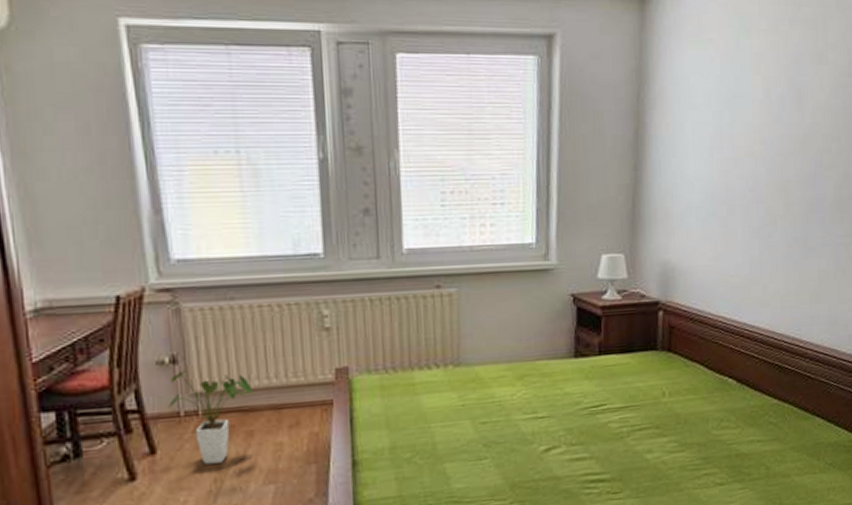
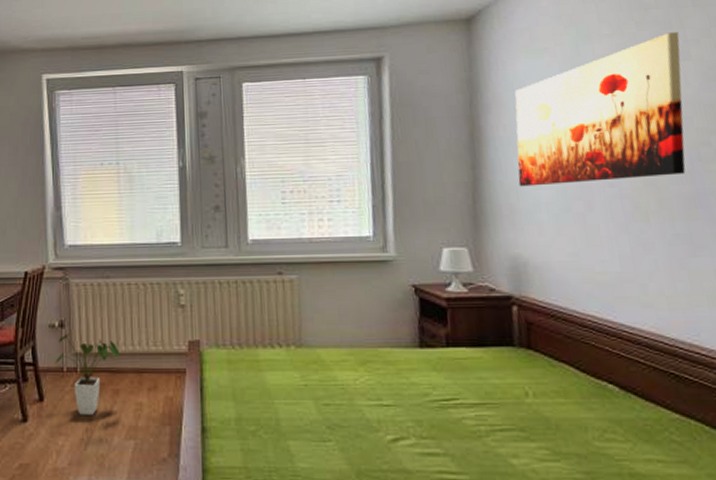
wall art: none [674,33,822,190] -> present [515,32,686,187]

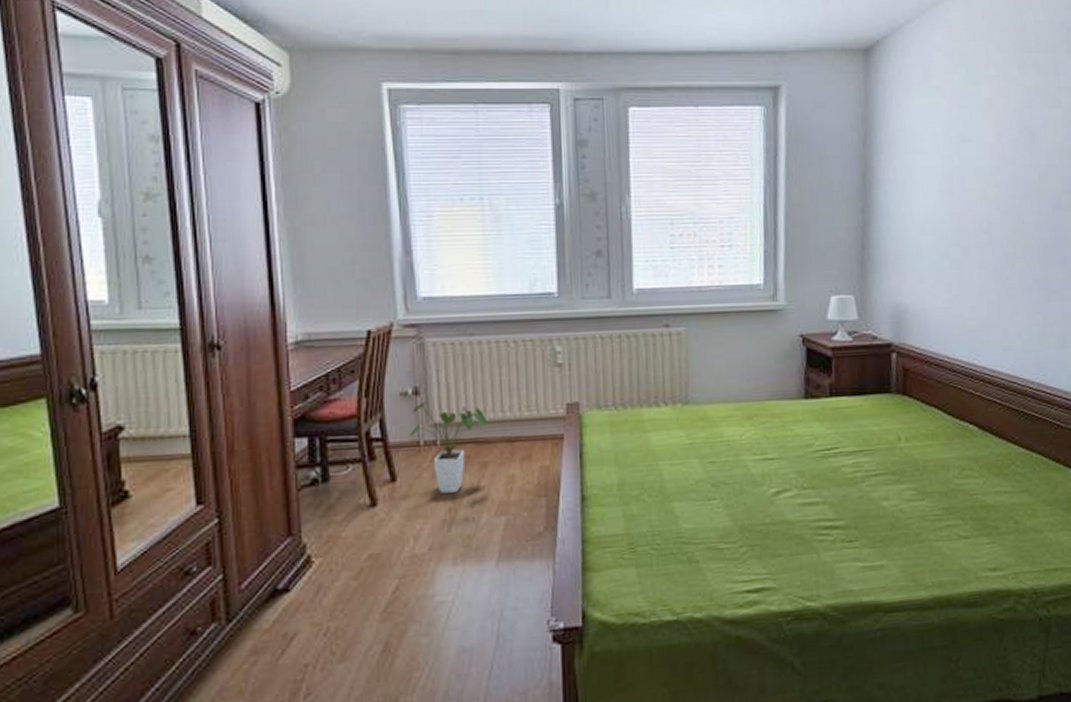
wall art: present [515,32,686,187] -> none [904,78,1054,232]

